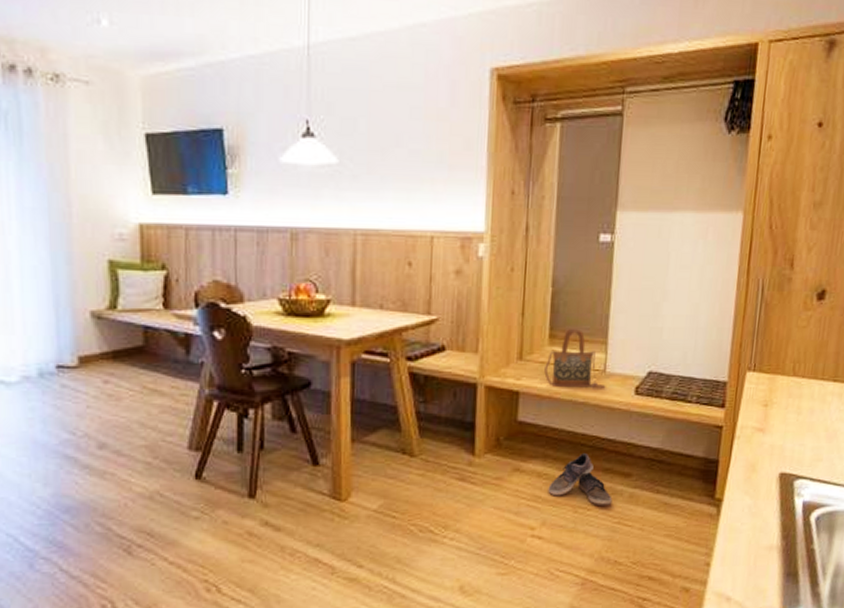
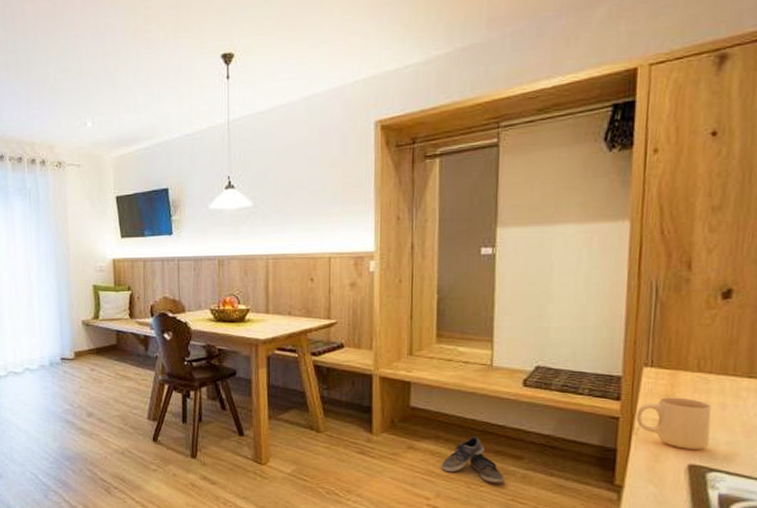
handbag: present [544,329,606,389] -> none [433,329,494,381]
cup: none [737,403,802,457] -> present [636,397,711,450]

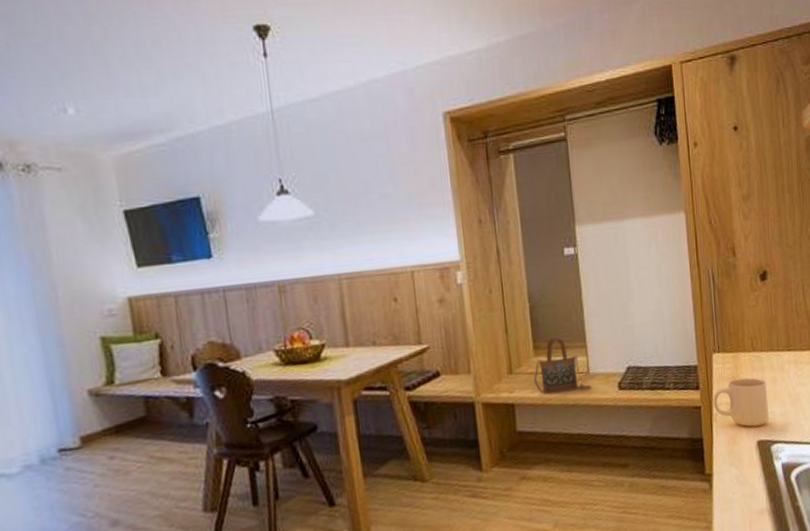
handbag: none [433,329,494,381] -> present [534,337,592,395]
shoe: present [441,435,505,483] -> none [555,451,615,499]

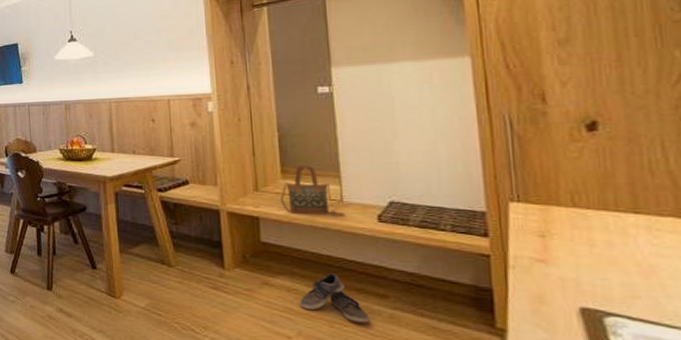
shoe: none [555,451,615,499] -> present [299,272,371,323]
cup: present [713,378,769,427] -> none [509,234,601,291]

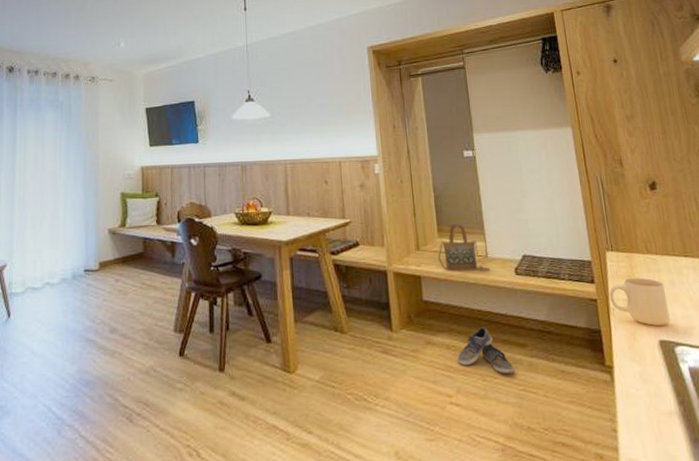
cup: none [509,234,601,291] -> present [609,277,671,326]

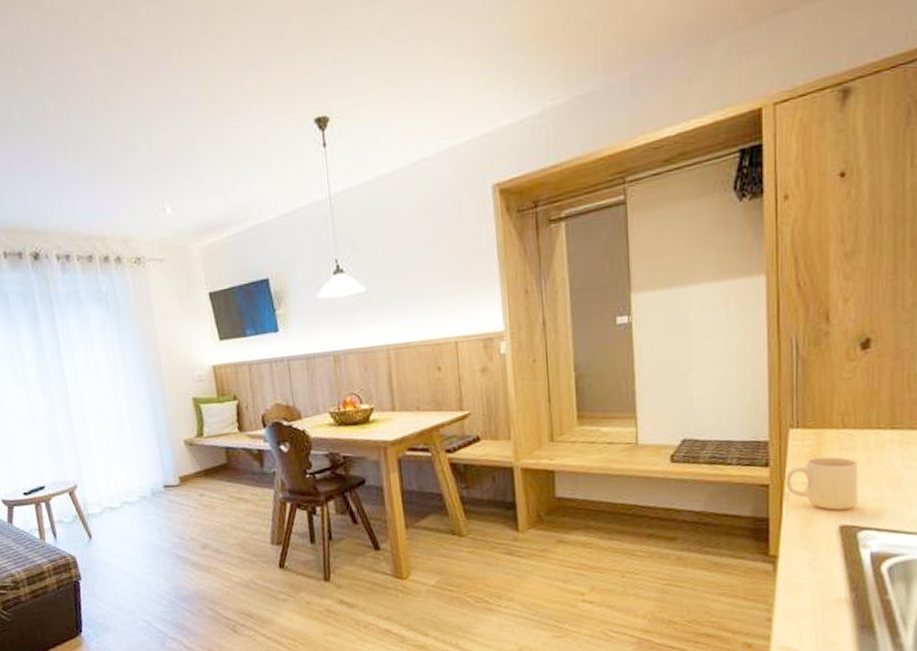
handbag: present [438,224,491,272] -> none [576,408,640,464]
shoe: present [457,326,515,374] -> none [593,520,659,569]

